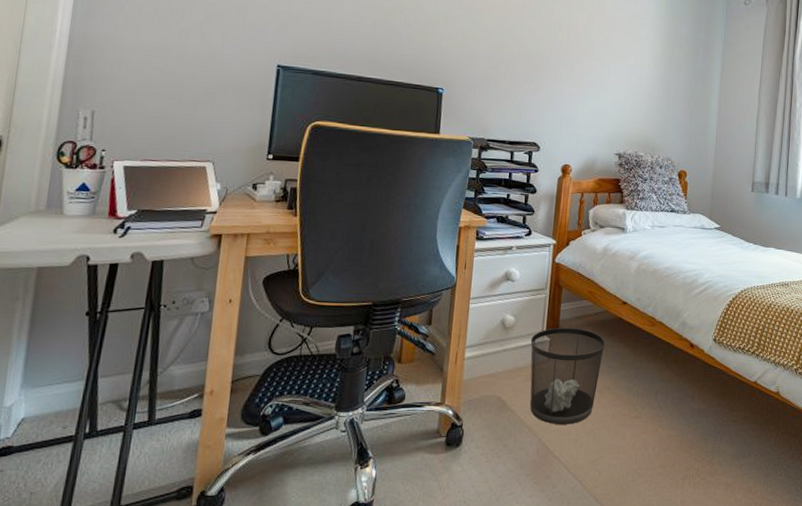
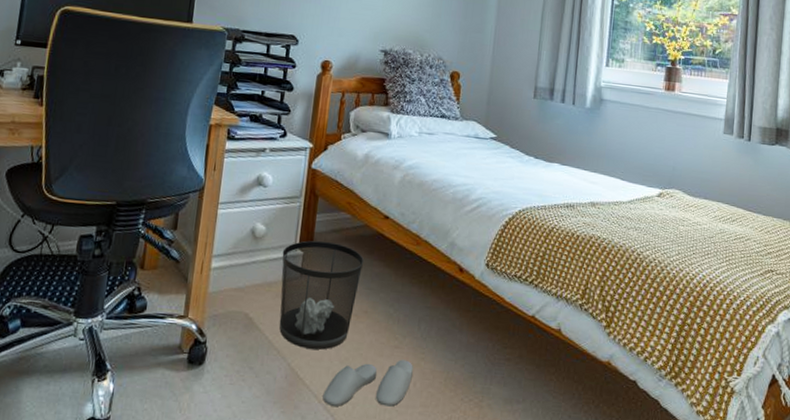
slippers: none [571,428,652,473] -> present [322,359,413,407]

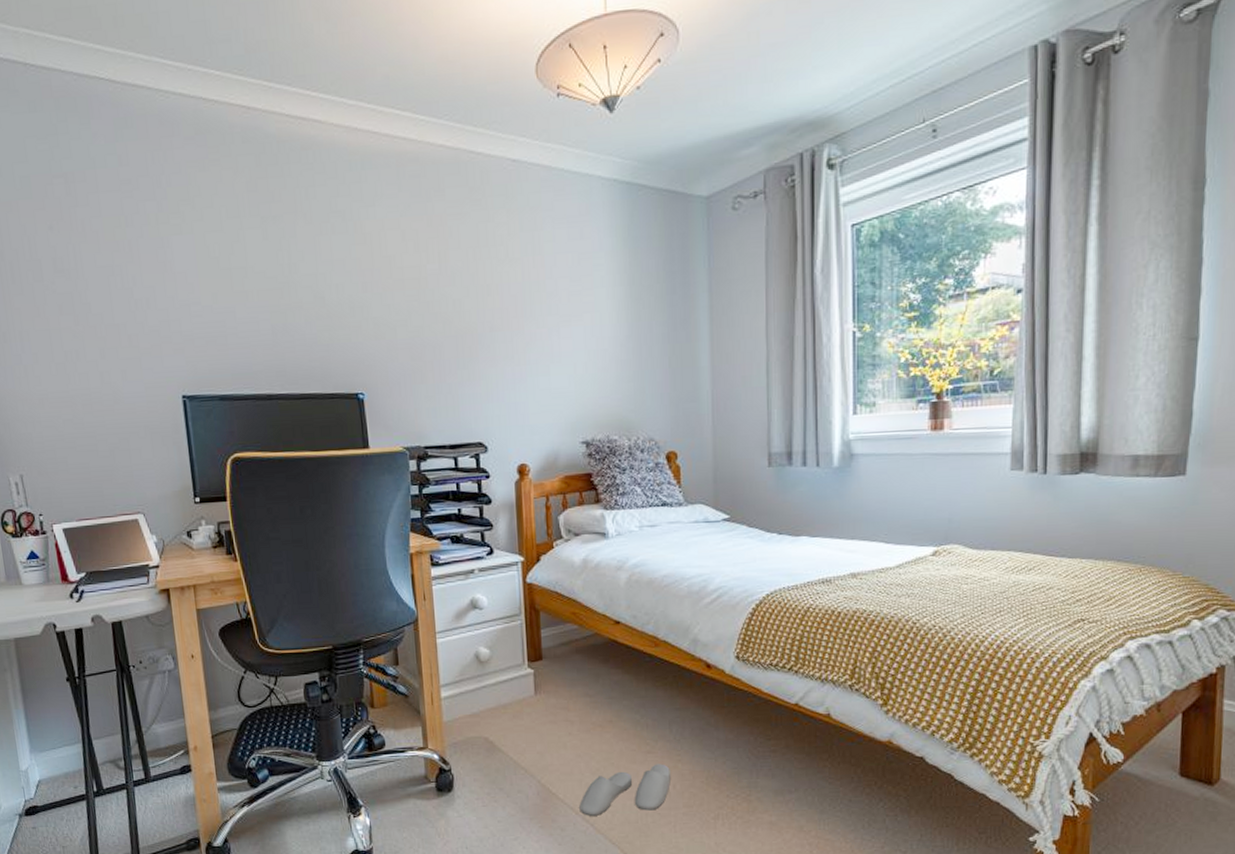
waste bin: present [279,240,365,350] -> none [511,655,601,764]

